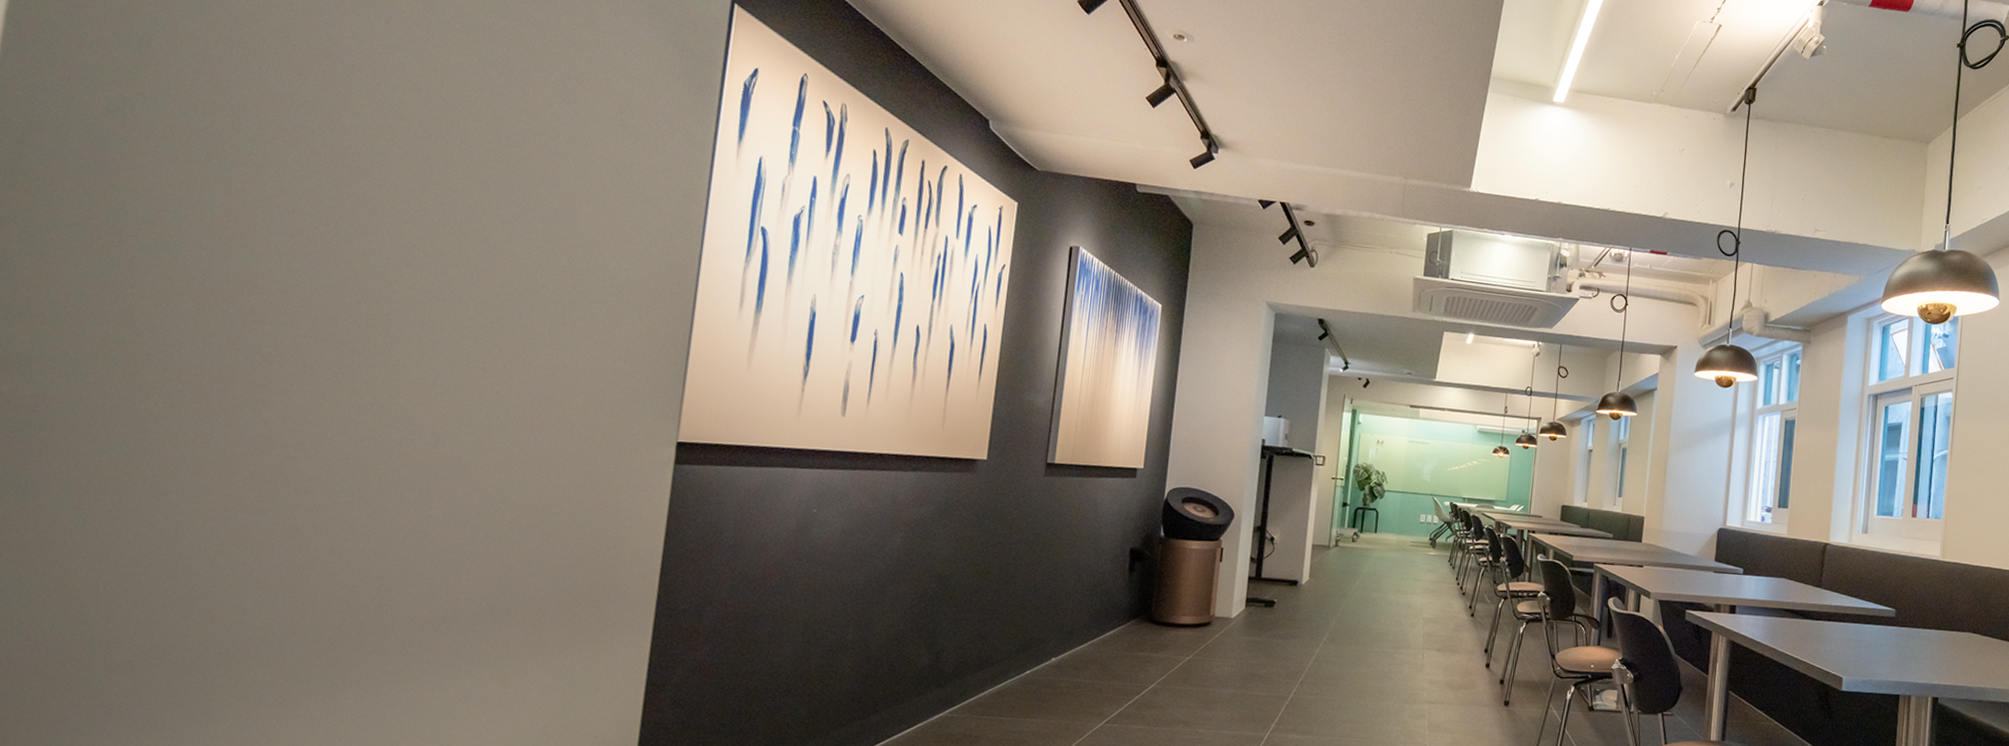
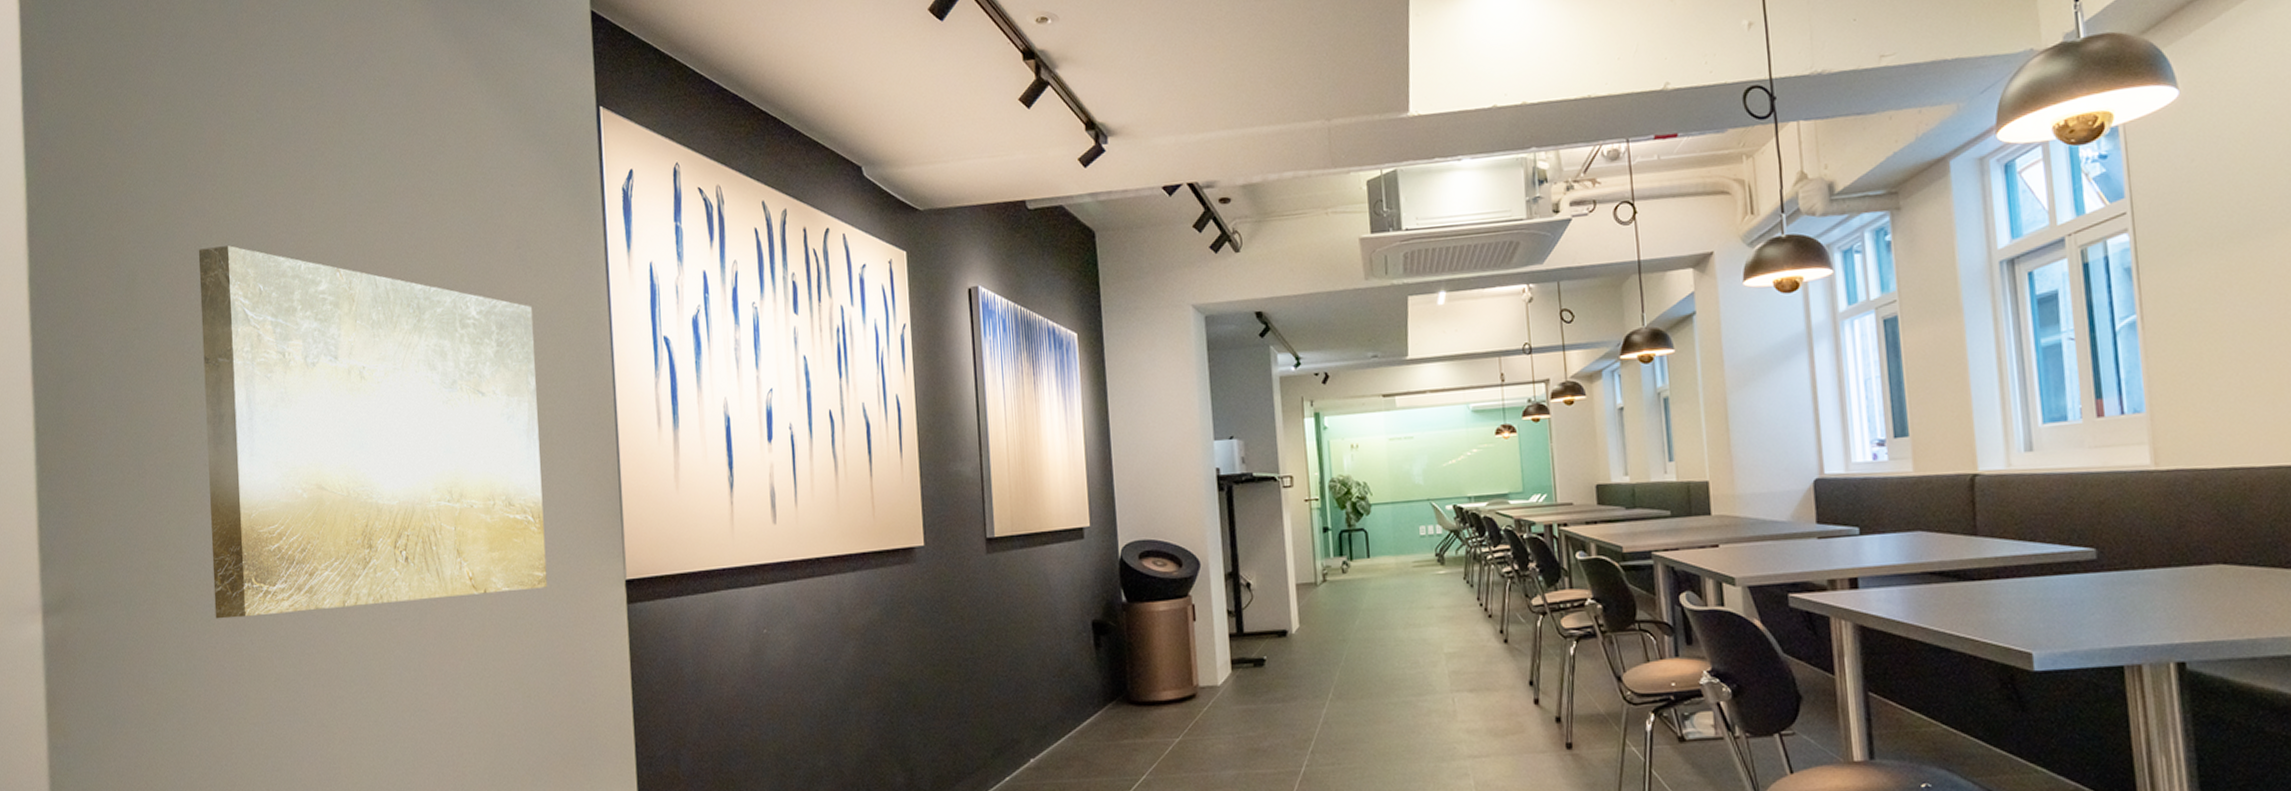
wall art: none [182,31,625,436] -> present [198,245,548,619]

